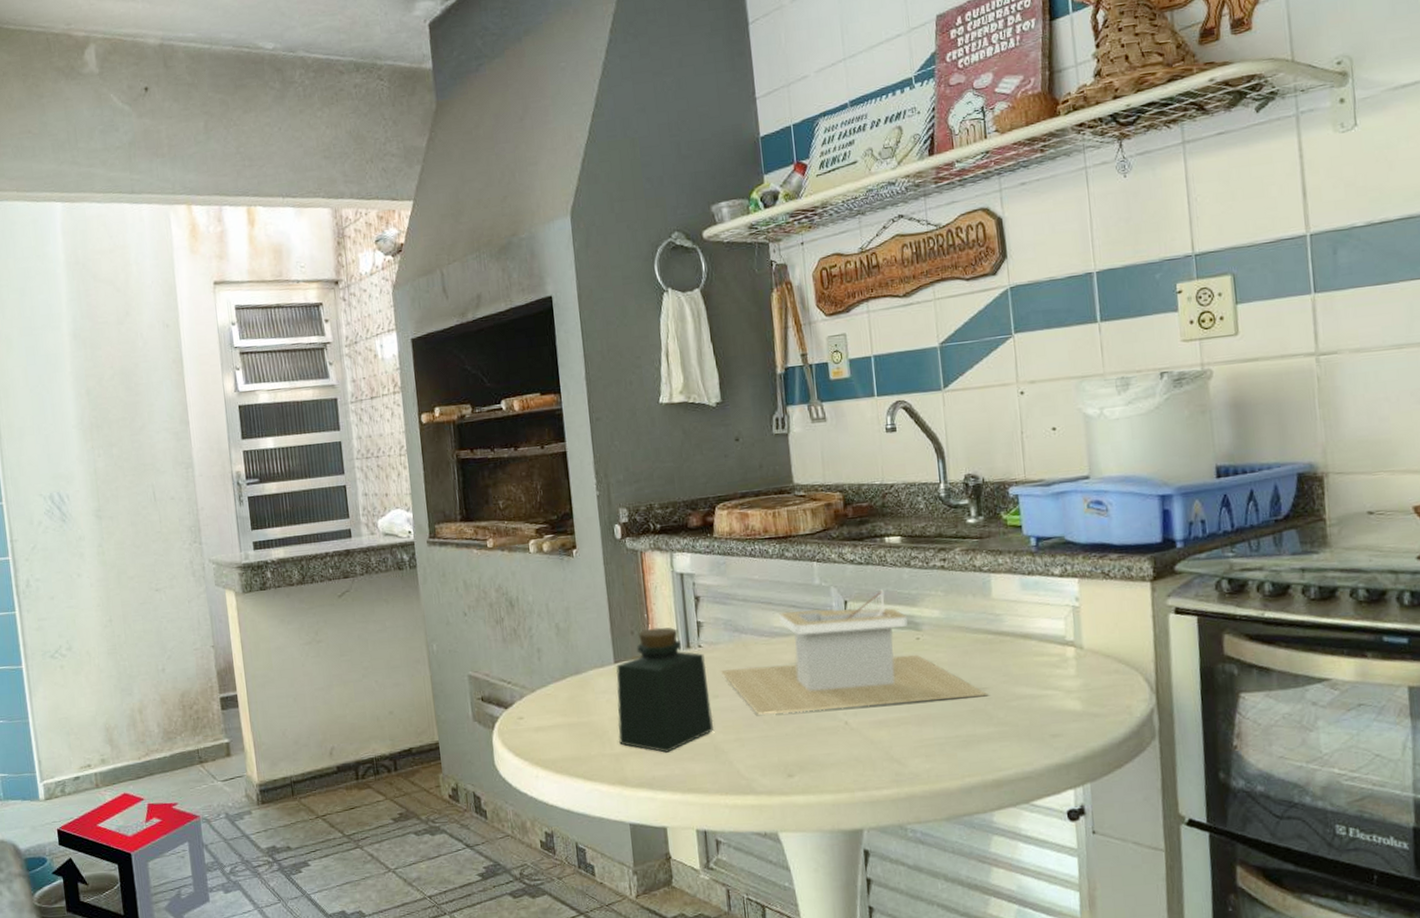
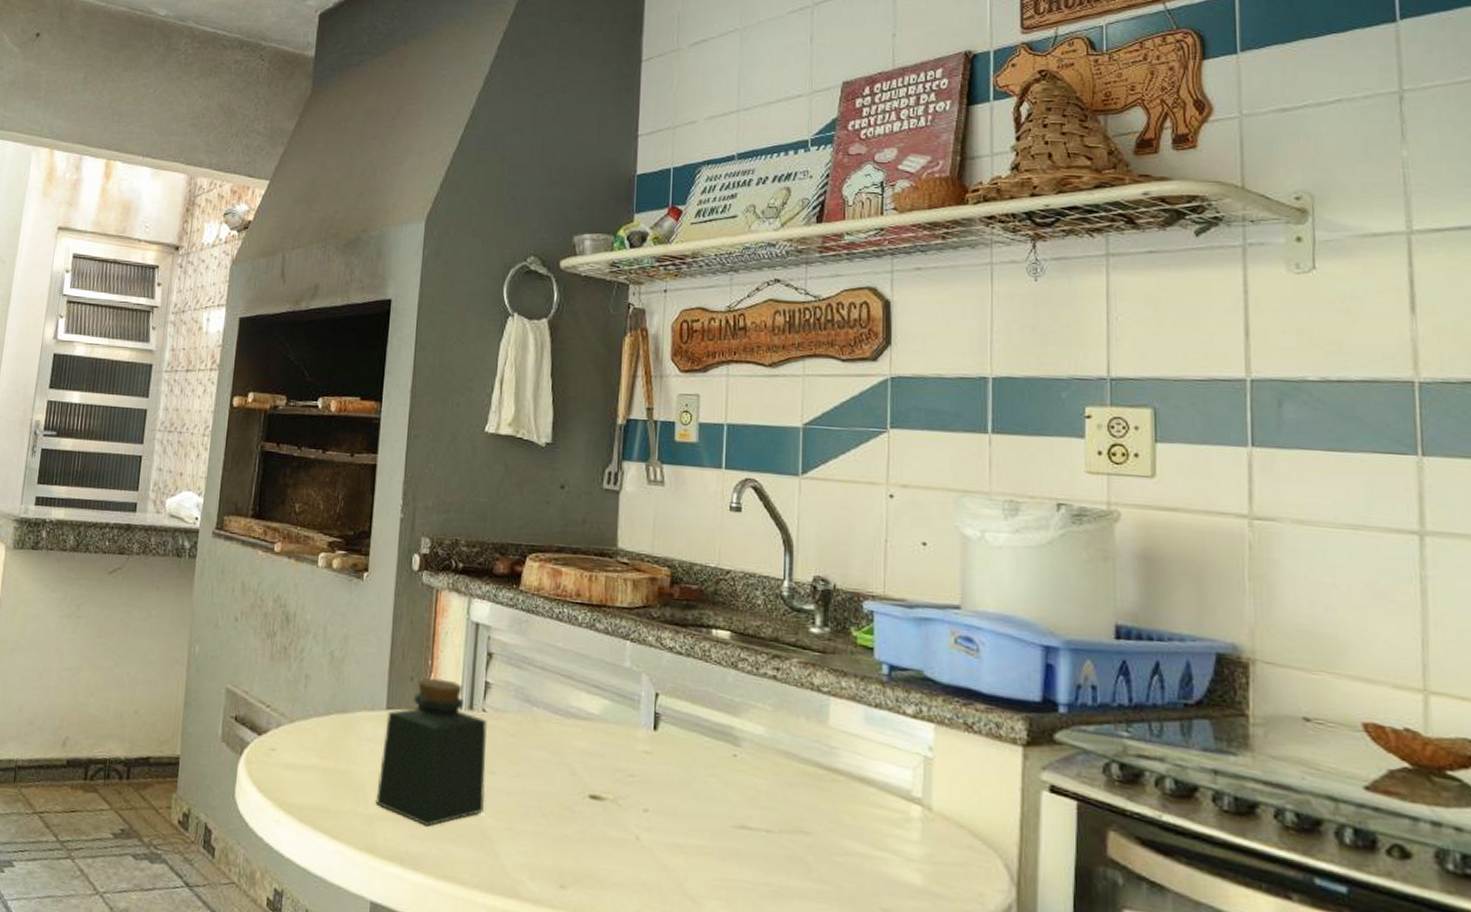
architectural model: present [720,589,989,715] -> none [502,688,811,842]

